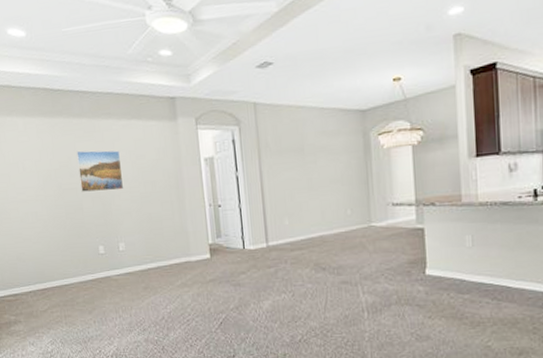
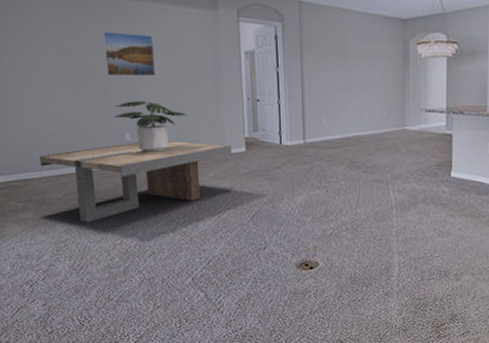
coffee table: none [27,251,197,334] -> present [39,141,232,223]
potted plant: none [88,214,154,263] -> present [114,101,188,152]

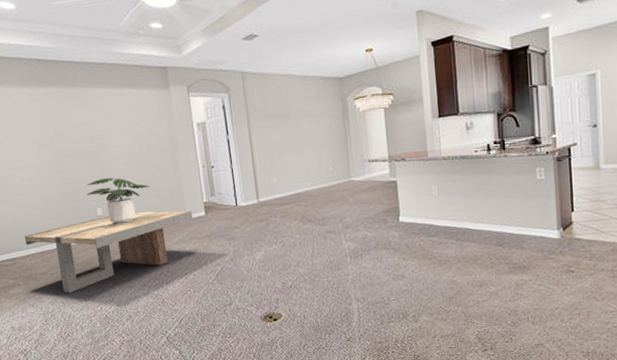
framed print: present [103,31,156,77] -> none [71,117,120,158]

